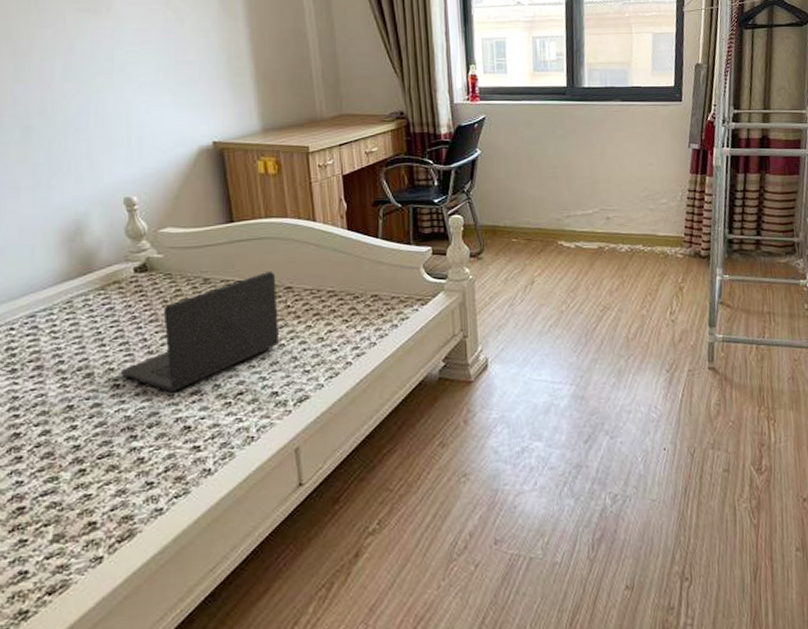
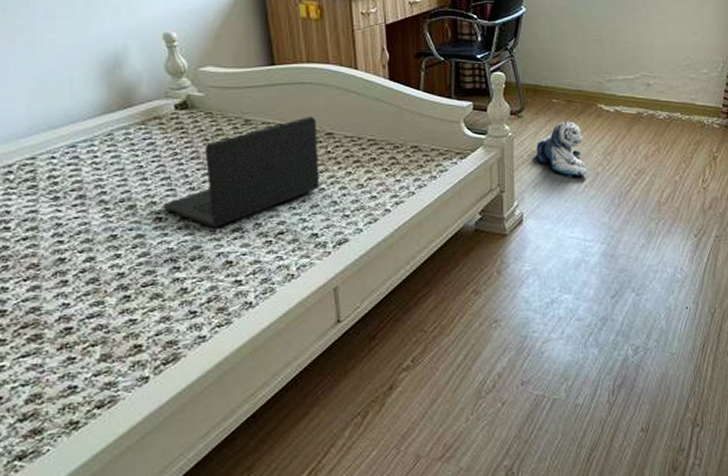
plush toy: none [498,260,551,317] -> present [536,121,587,177]

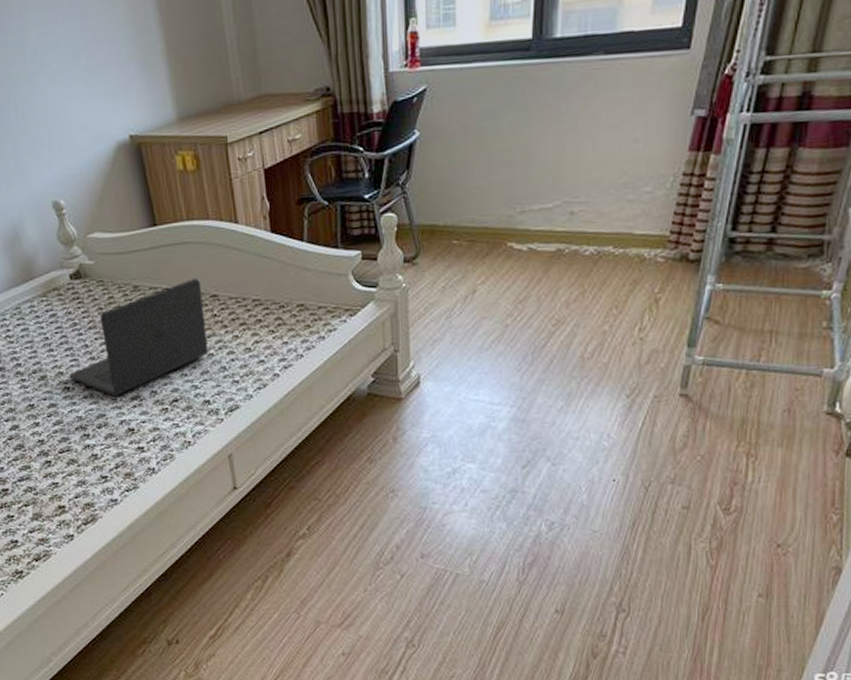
plush toy: present [536,121,587,177] -> none [434,265,494,331]

